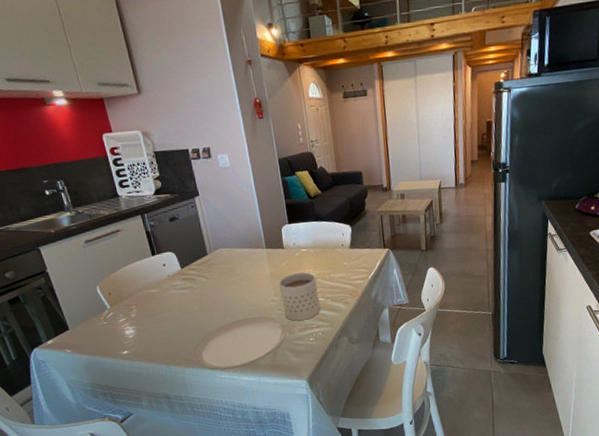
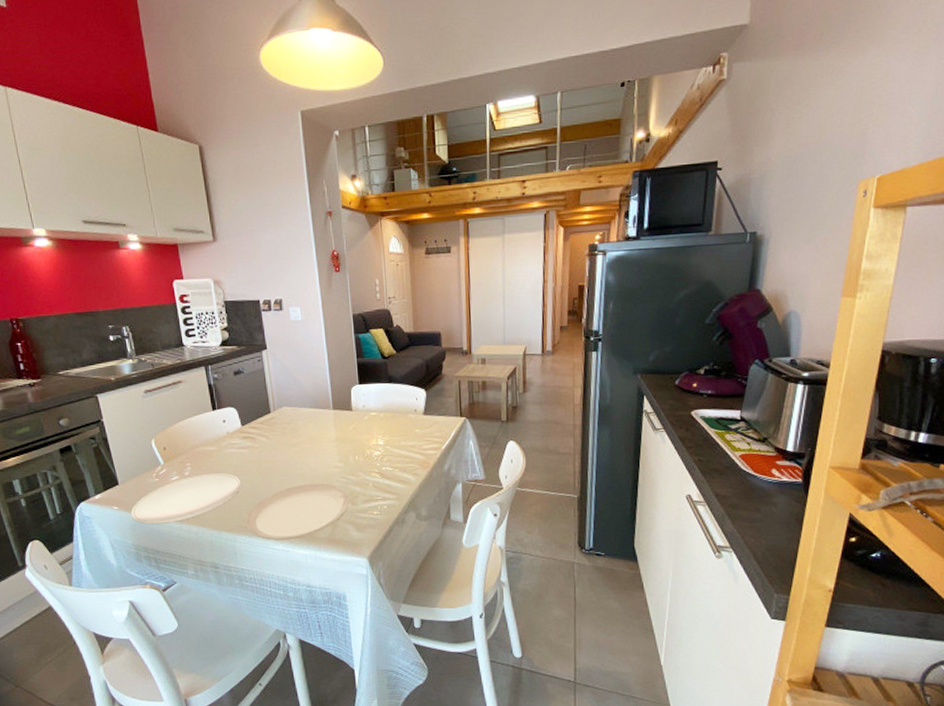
plate: none [83,312,186,364] -> present [131,472,242,525]
mug: present [278,272,320,321] -> none [344,437,387,491]

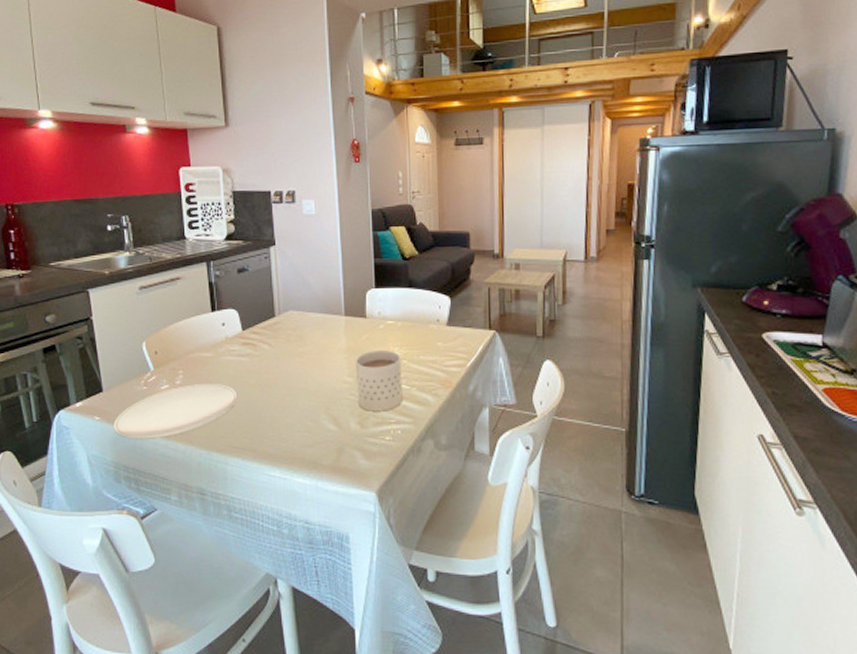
plate: present [245,483,350,540] -> none [240,400,359,466]
mug: none [344,437,387,491] -> present [355,349,402,411]

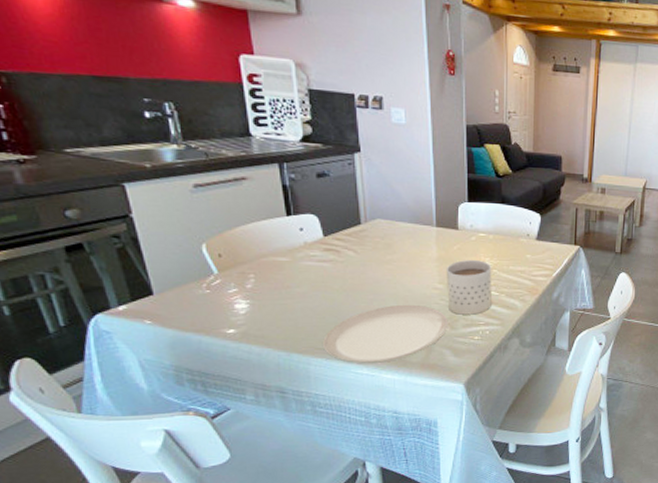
plate: present [113,383,238,440] -> none [170,287,320,344]
plate: none [240,400,359,466] -> present [323,304,448,364]

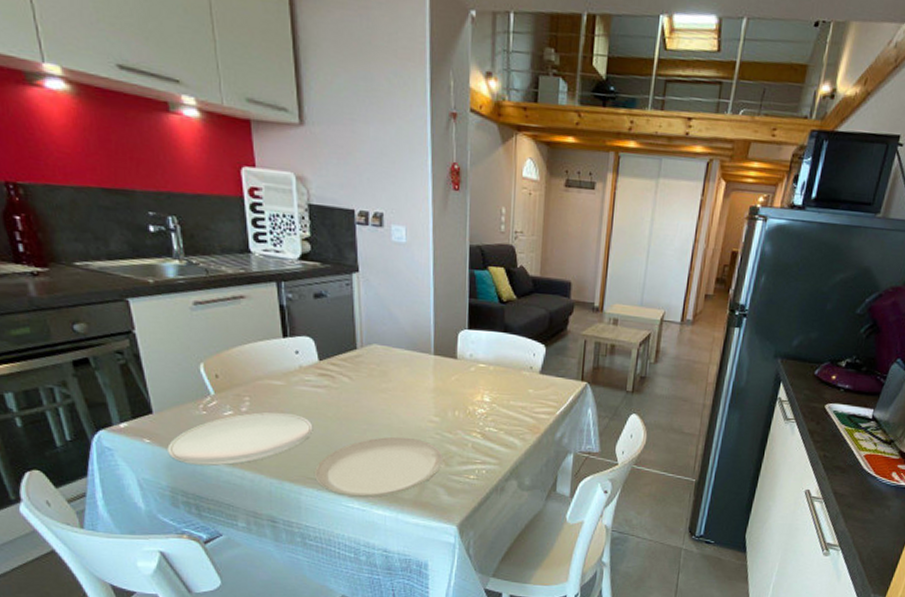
plate: none [170,287,320,344] -> present [167,412,313,467]
mug: present [446,259,492,315] -> none [442,391,491,452]

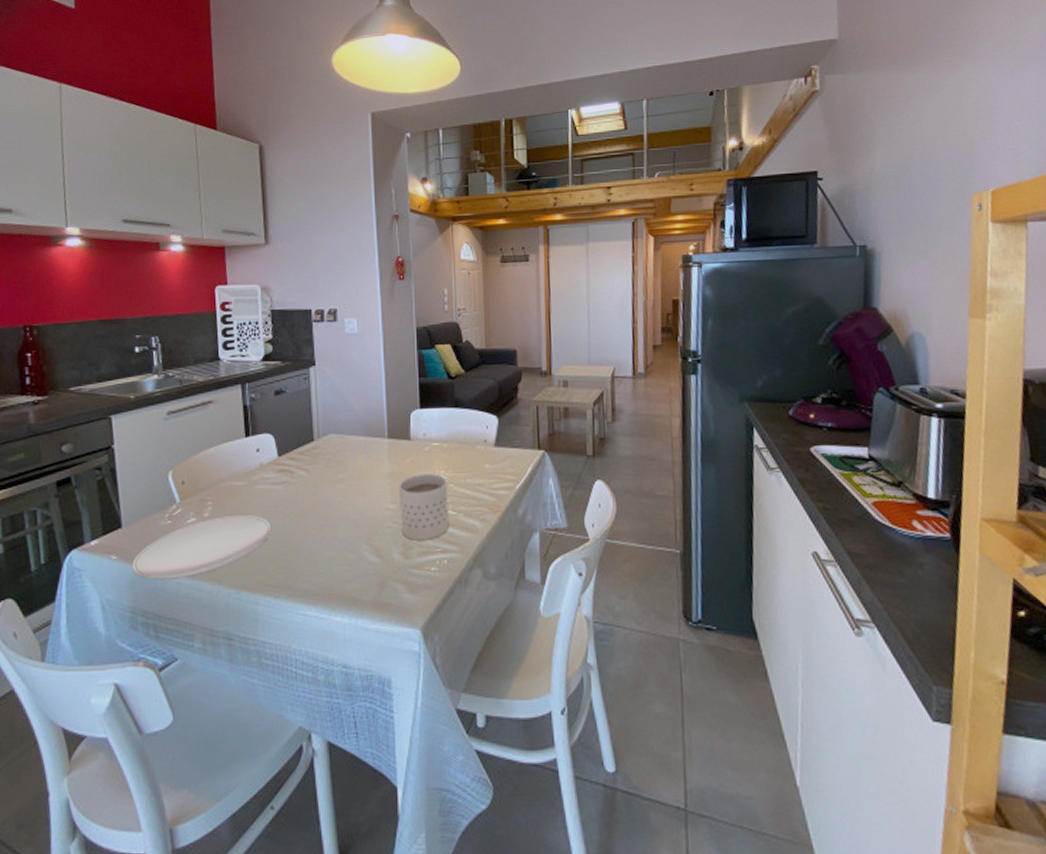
plate: present [315,436,443,498] -> none [272,529,402,604]
mug: none [442,391,491,452] -> present [398,473,449,540]

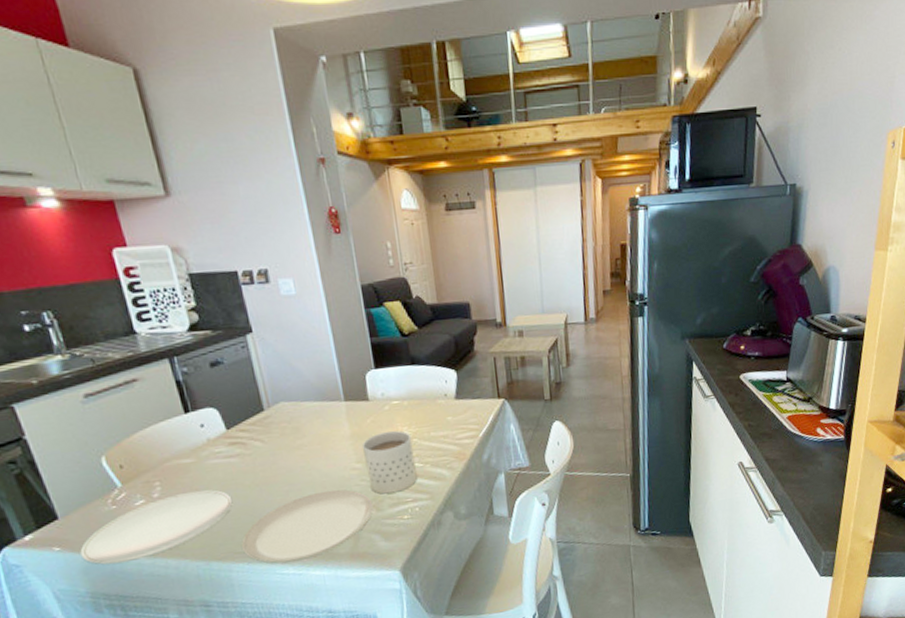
plate: none [272,529,402,604] -> present [242,489,374,564]

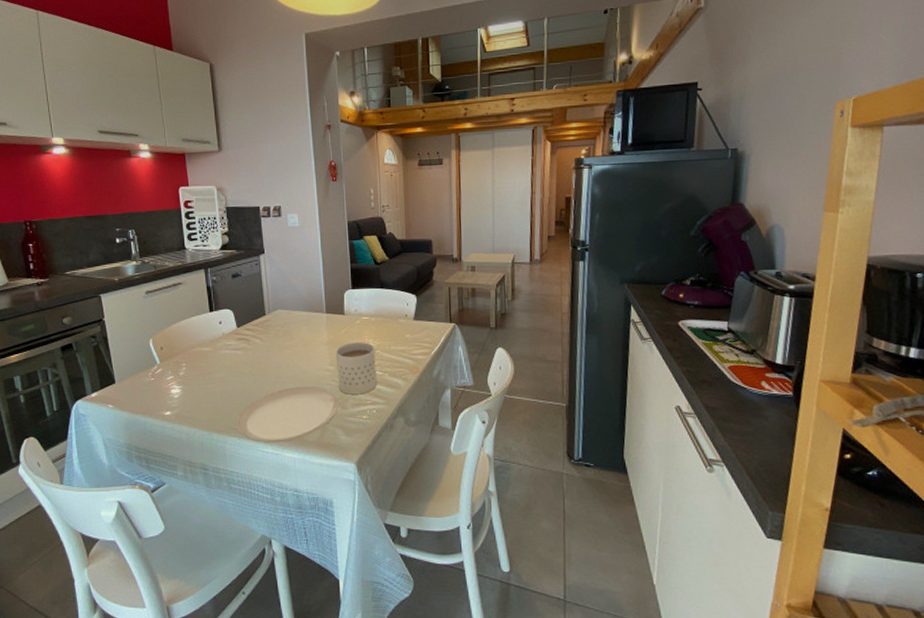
plate: present [80,489,233,565] -> none [125,373,234,424]

